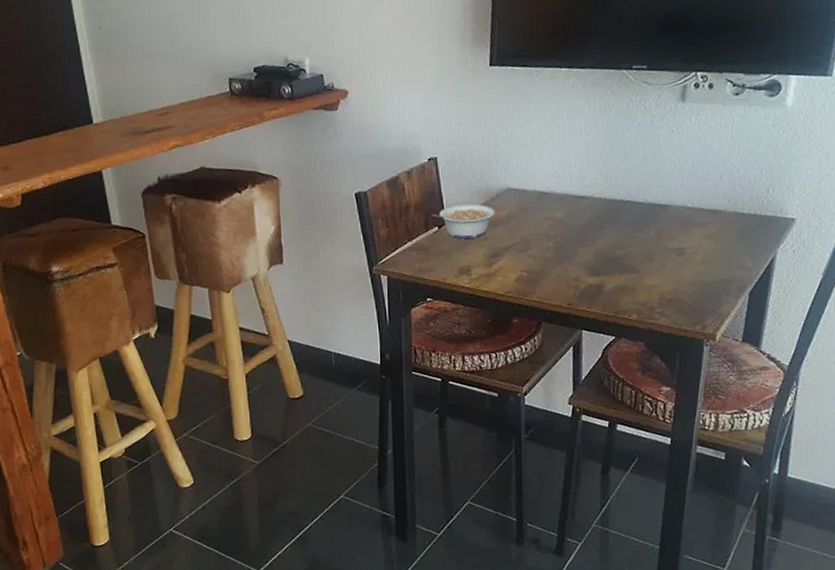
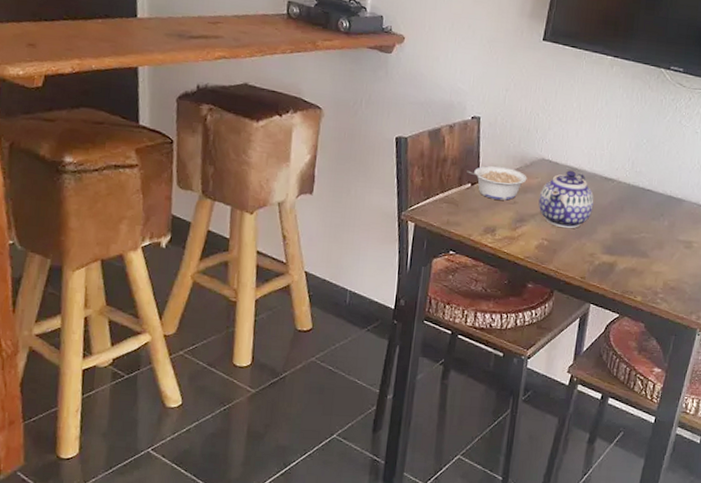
teapot: none [510,195,570,257] -> present [538,170,594,229]

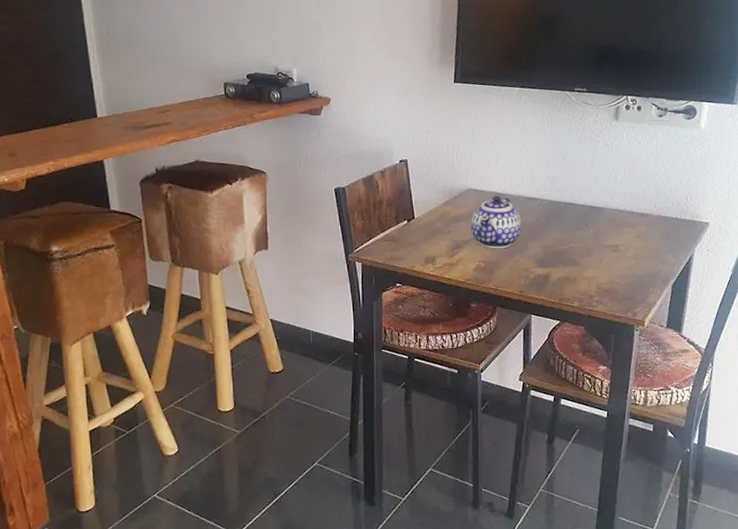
legume: present [467,165,527,201] -> none [402,201,457,232]

